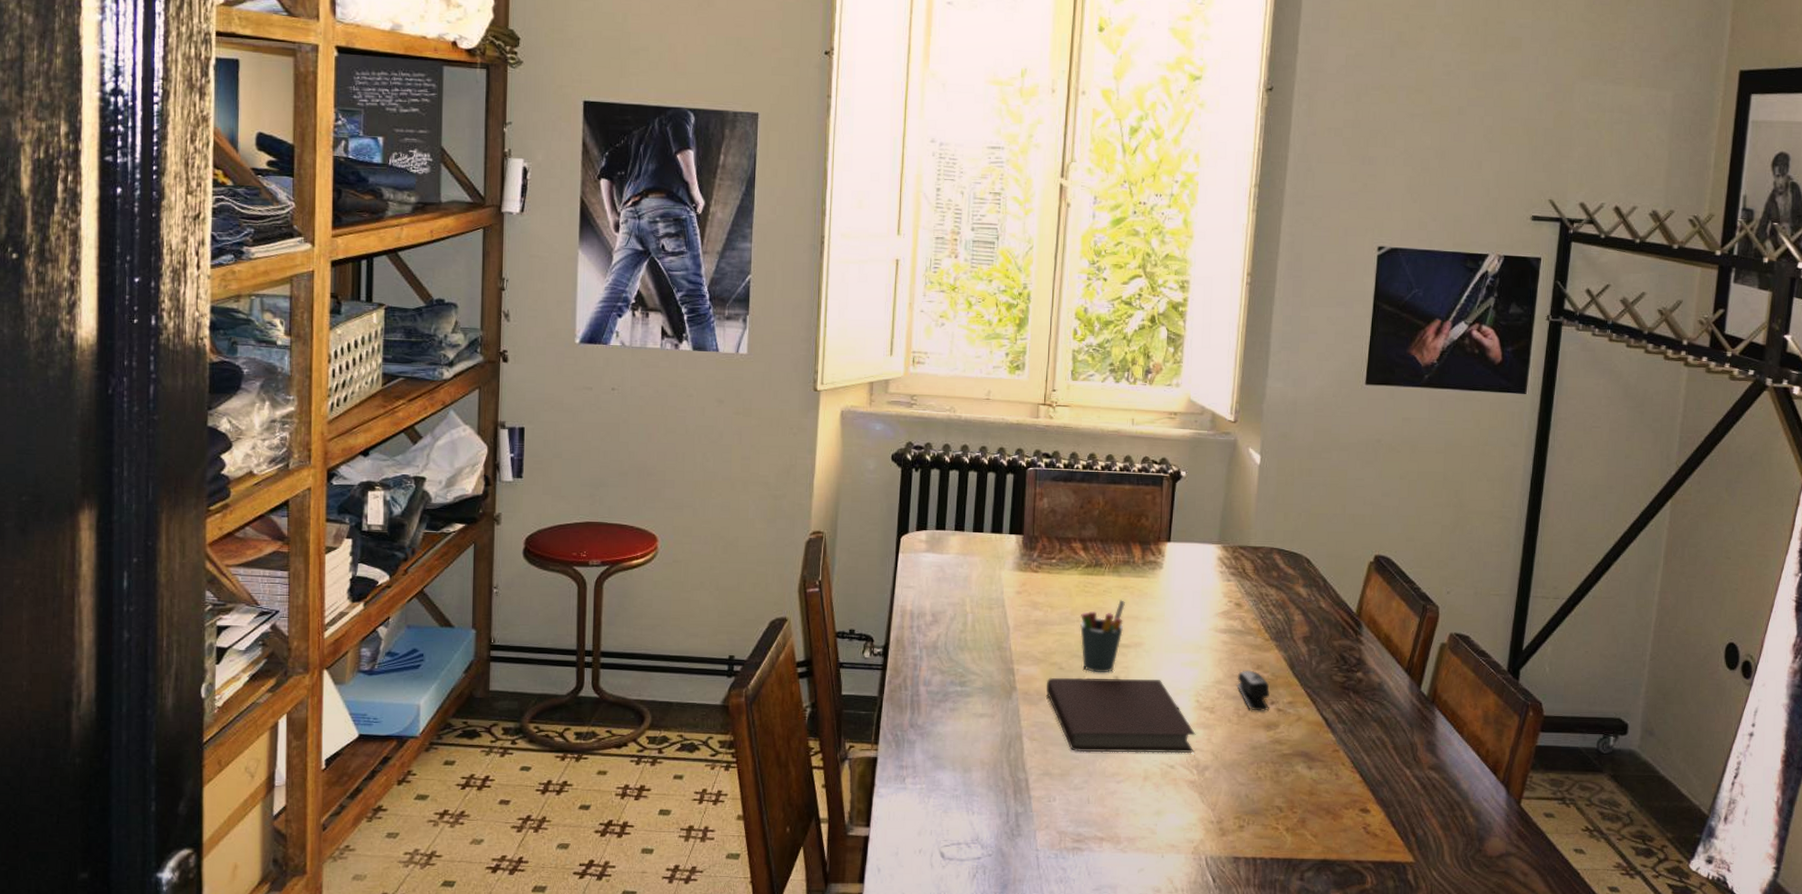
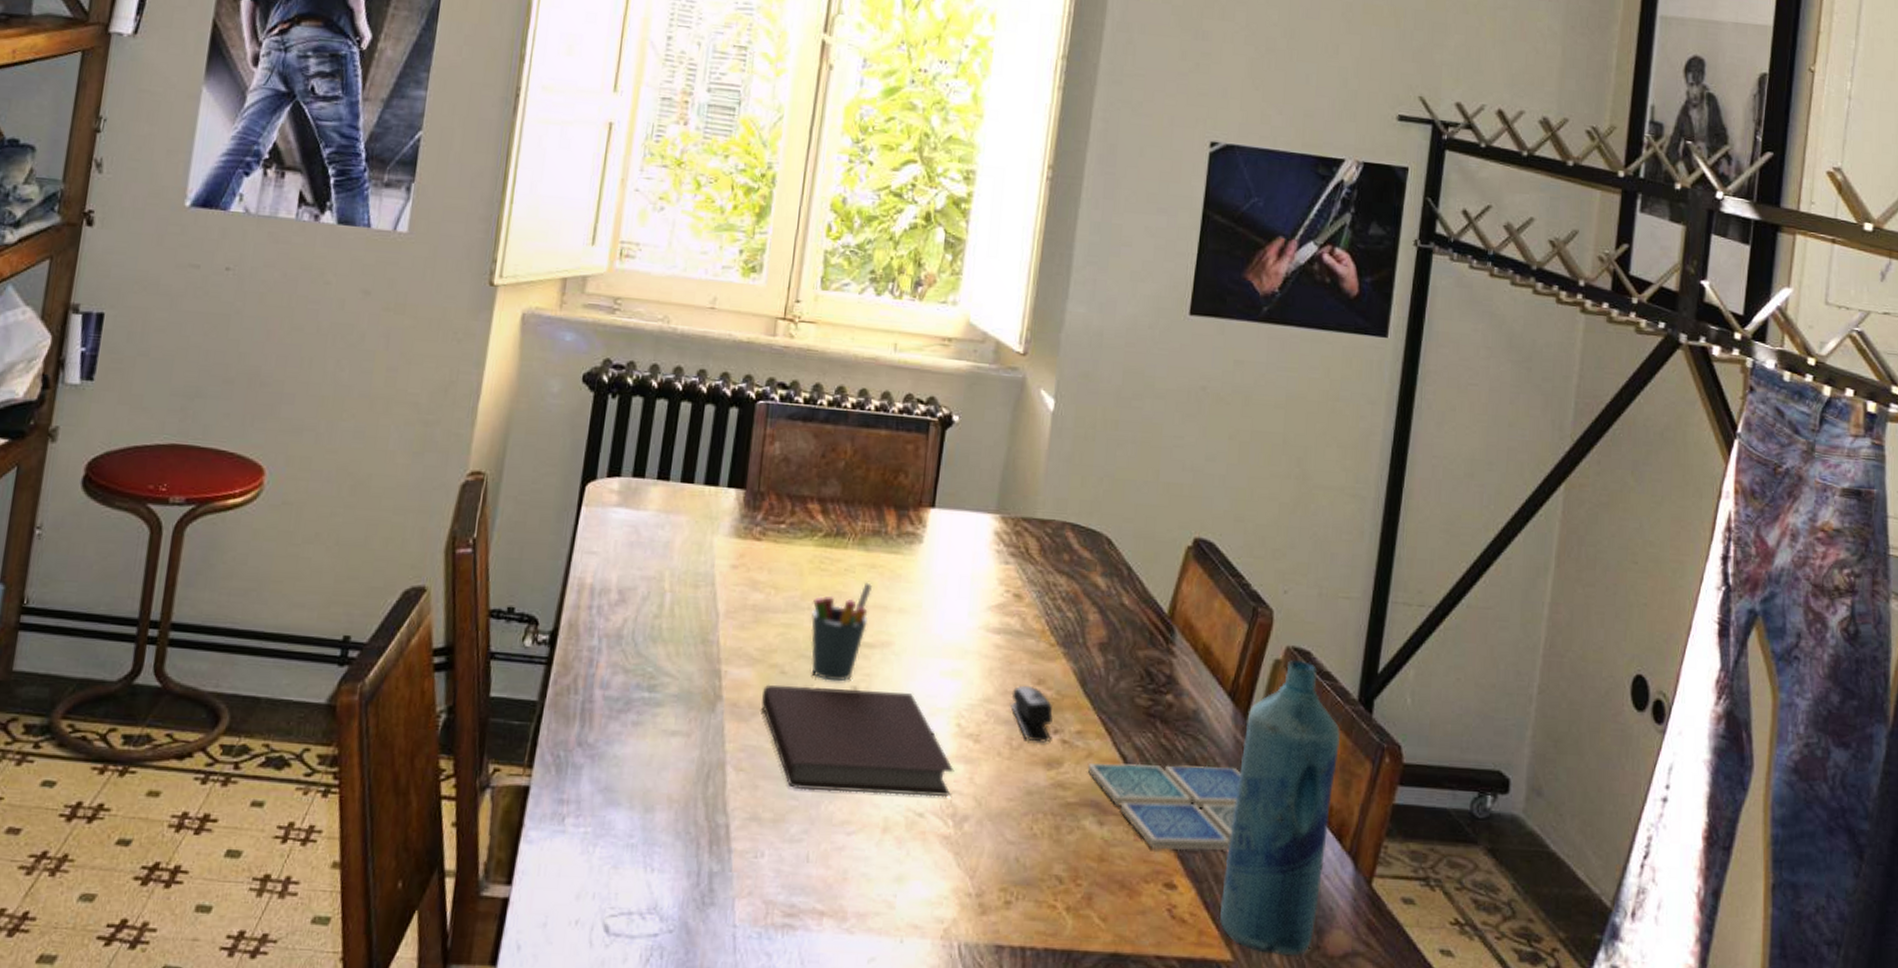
drink coaster: none [1298,723,1417,785] -> present [1087,763,1241,852]
bottle: none [1404,642,1495,857] -> present [1220,659,1342,956]

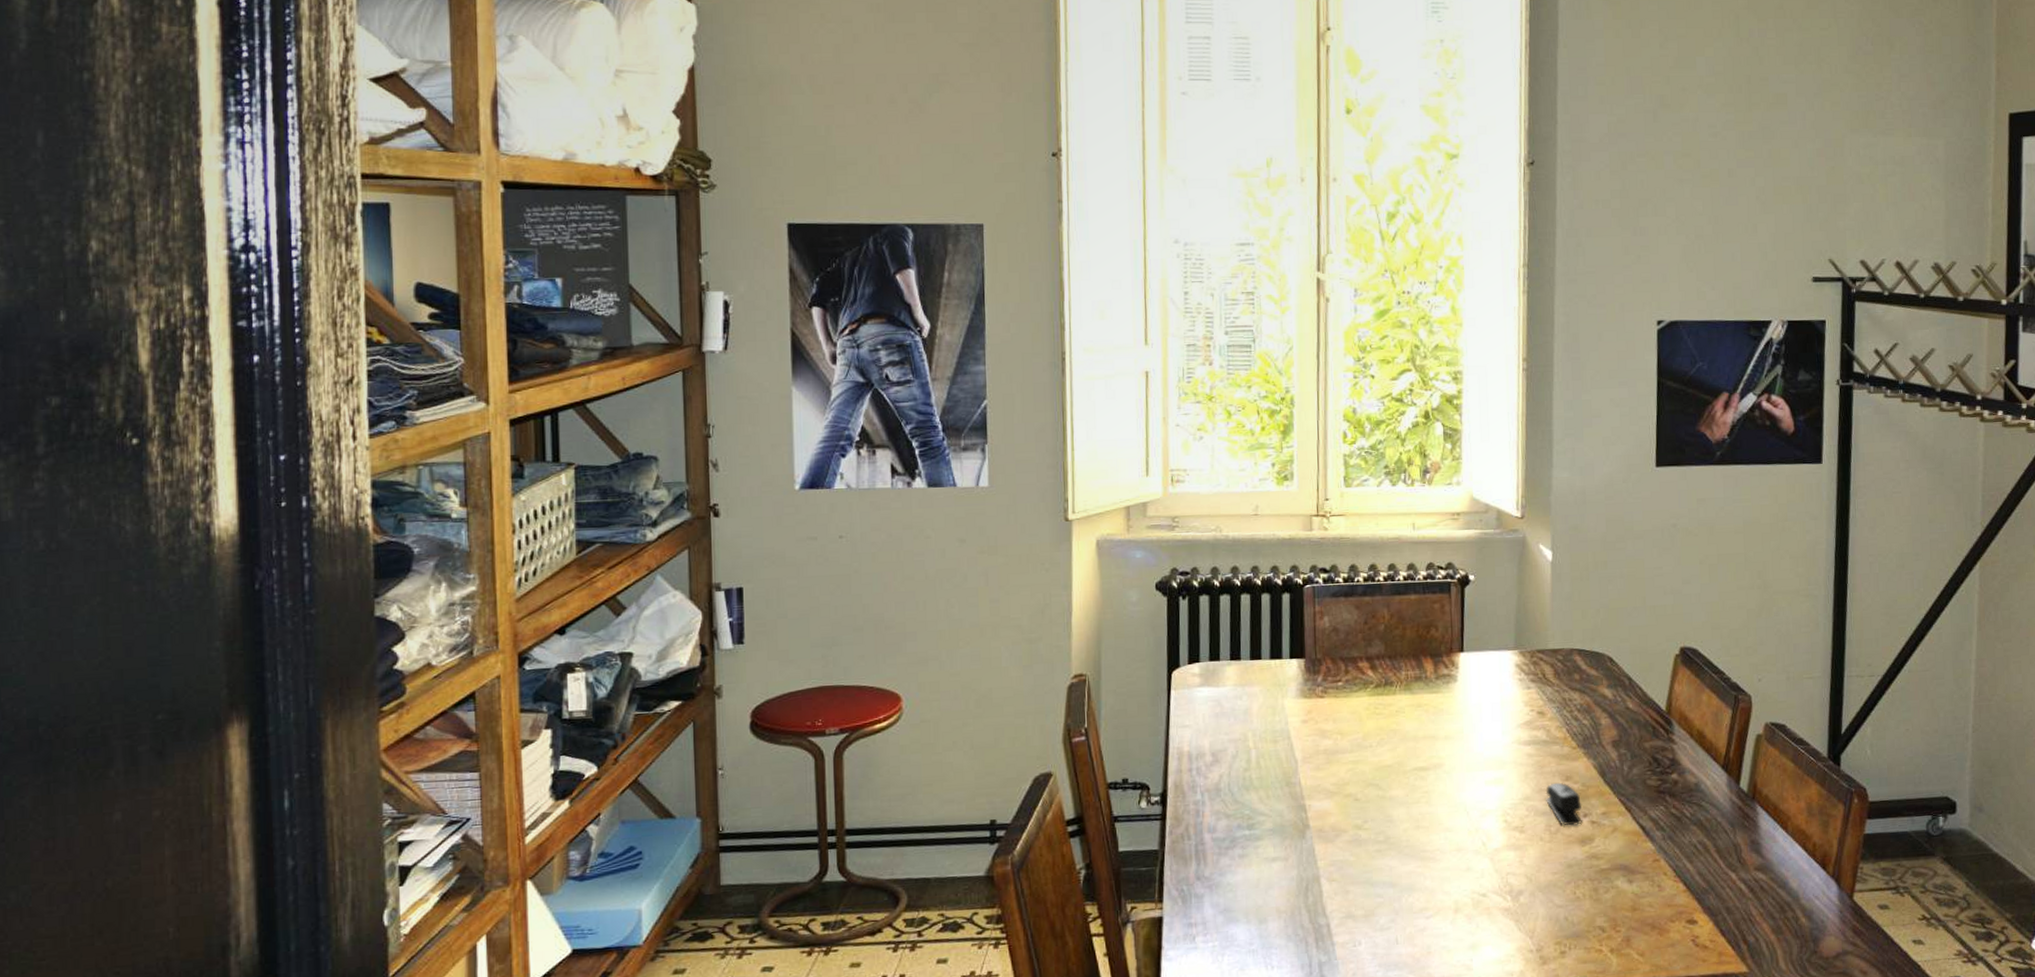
notebook: present [761,684,955,798] -> none [1341,802,1507,889]
pen holder: present [811,582,872,682] -> none [1373,719,1420,802]
drink coaster: present [1087,763,1241,852] -> none [1614,823,1739,896]
bottle: present [1220,659,1342,956] -> none [1734,732,1817,963]

